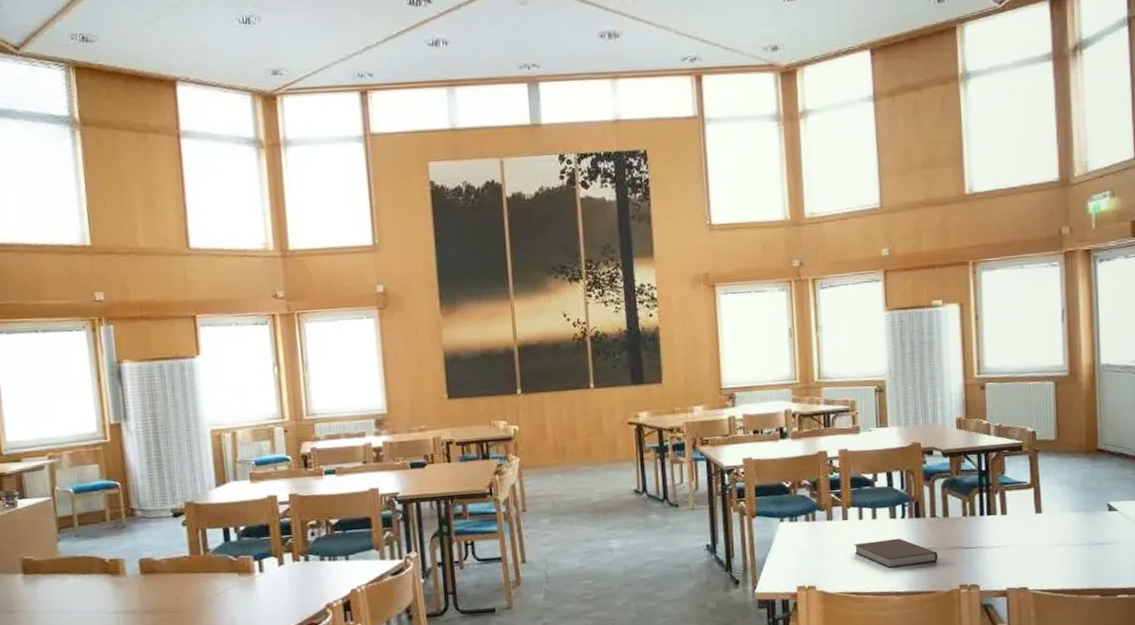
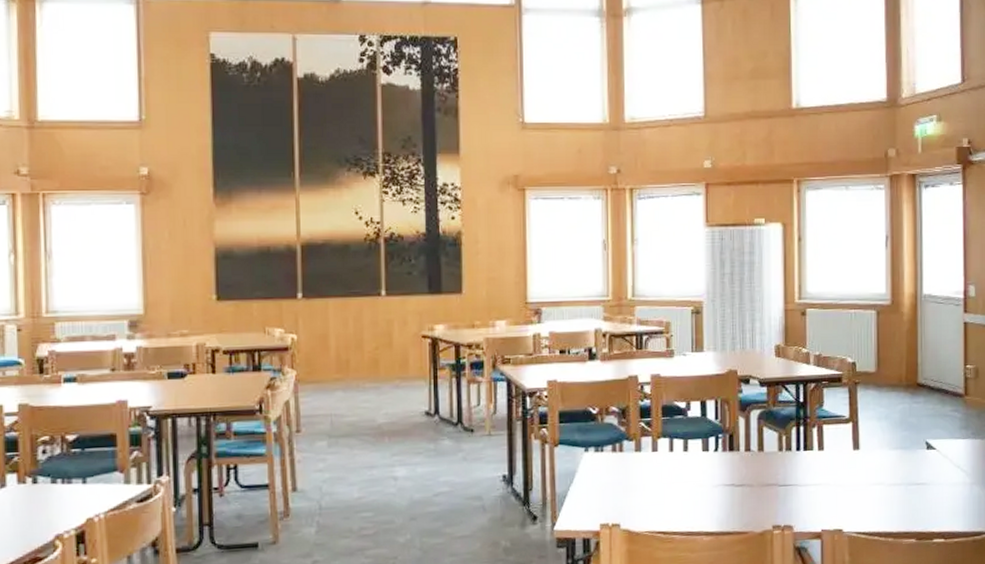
notebook: present [854,538,938,568] -> none [663,473,751,505]

